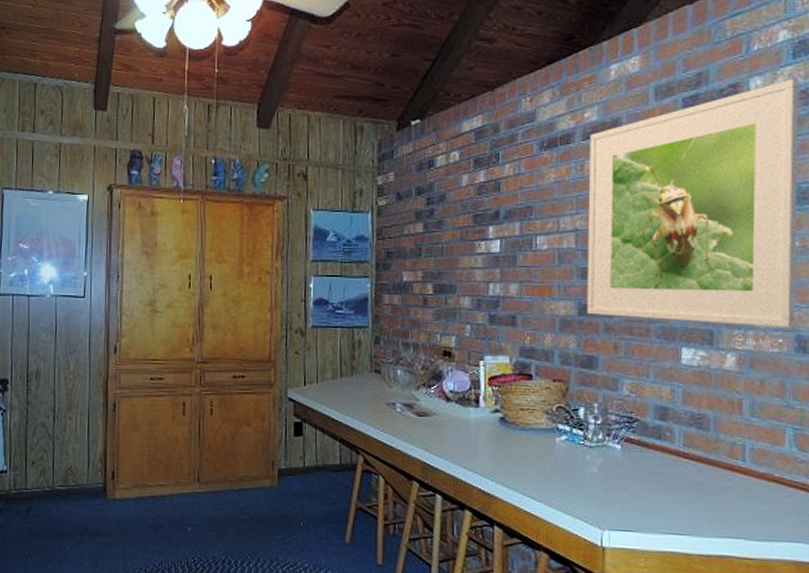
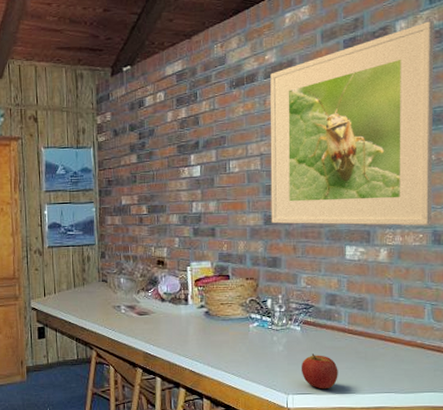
apple: none [620,480,669,527] -> present [301,354,338,390]

